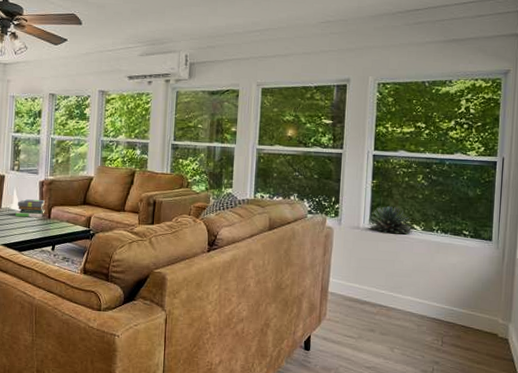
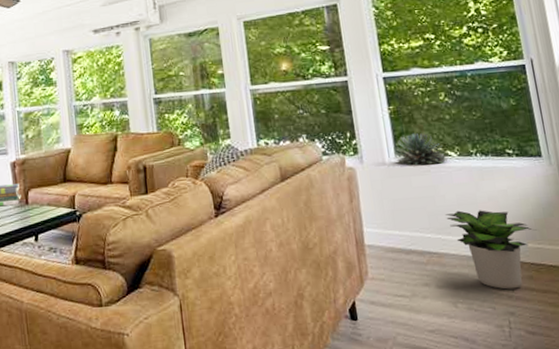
potted plant: none [400,275,473,344] -> present [446,210,537,290]

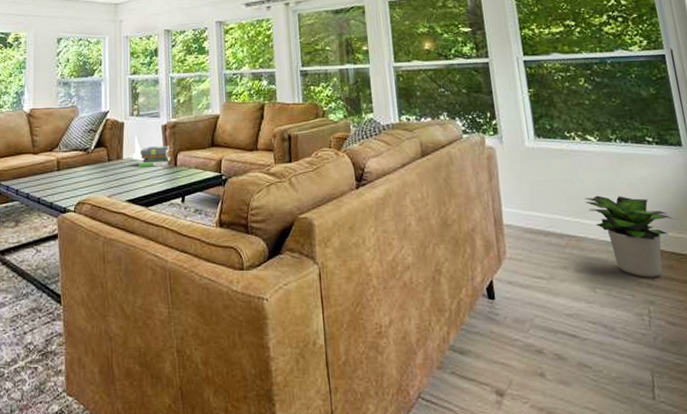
succulent plant: present [394,132,447,166] -> none [534,116,587,149]

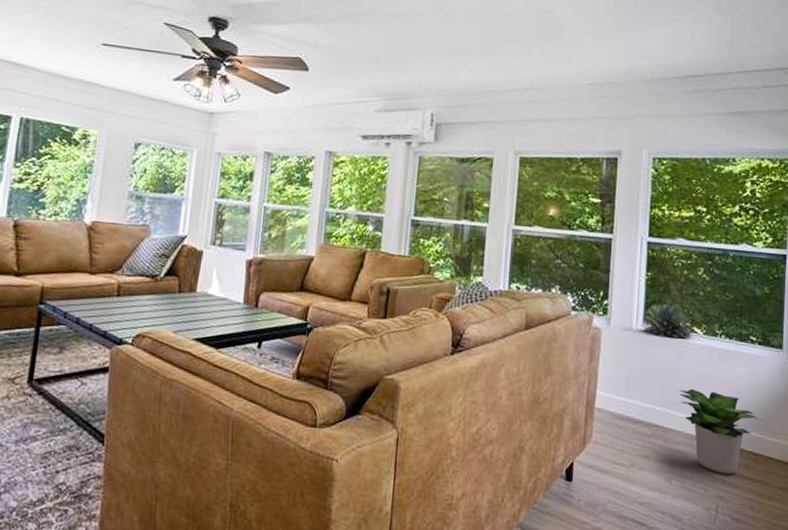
books: present [138,146,171,167] -> none [213,282,252,306]
succulent plant: none [534,116,587,149] -> present [642,303,692,339]

